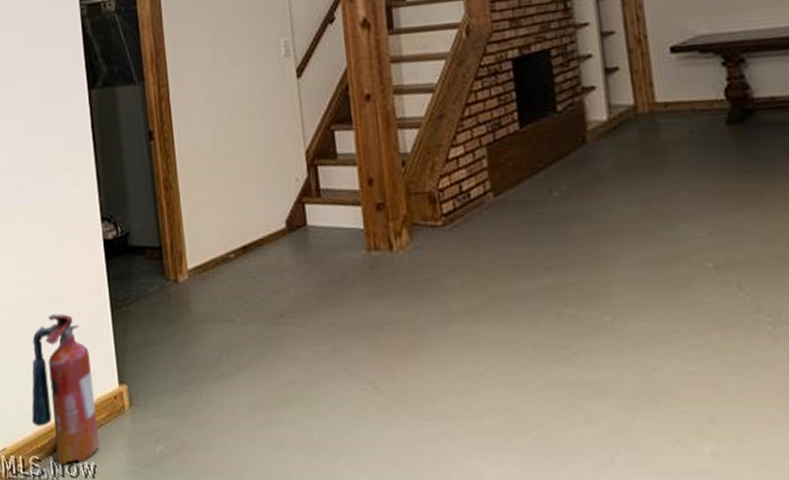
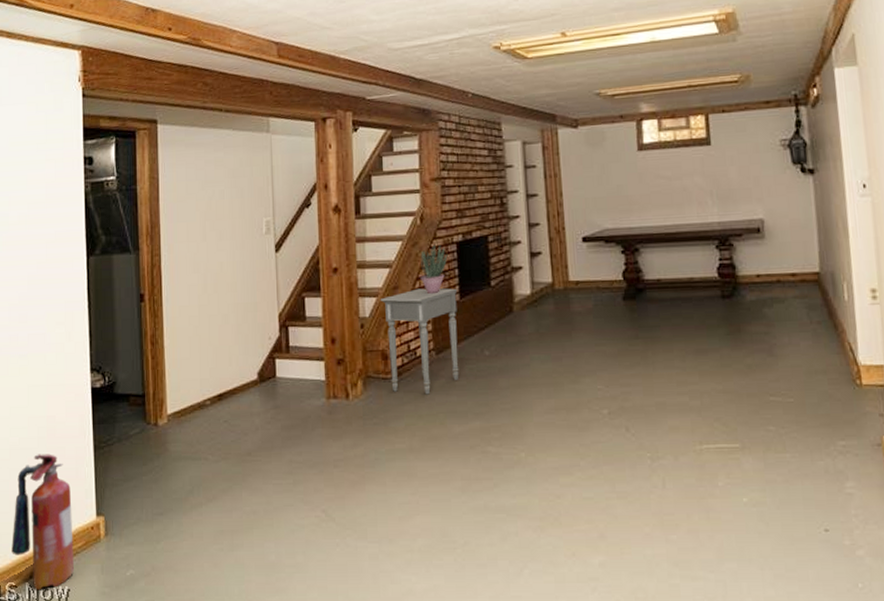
side table: none [423,115,524,245] -> present [380,288,459,395]
potted plant: none [468,62,502,124] -> present [420,244,448,295]

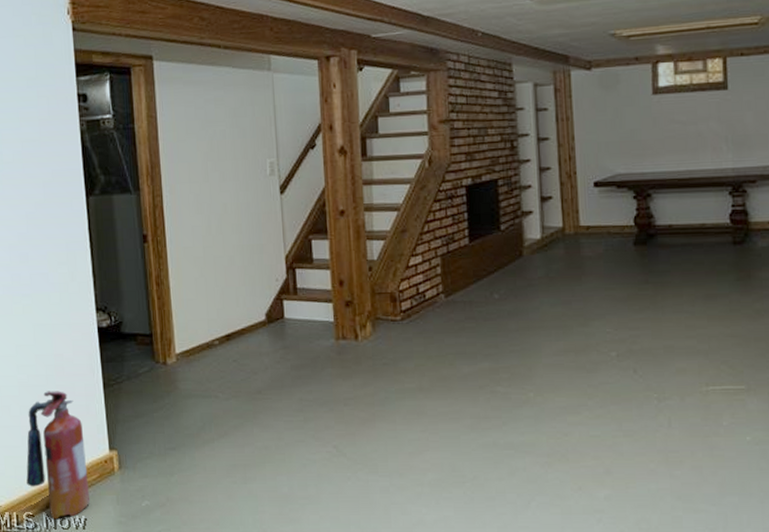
side table: present [380,288,459,395] -> none [388,231,469,337]
potted plant: present [420,244,448,295] -> none [429,187,457,238]

